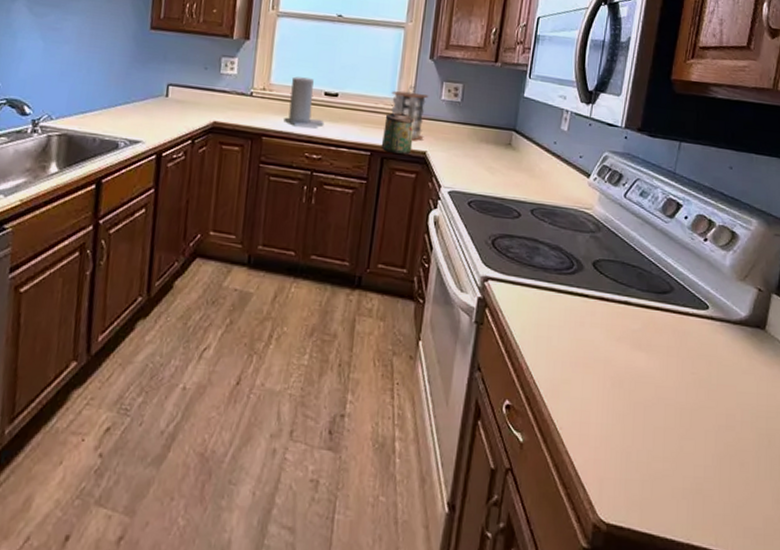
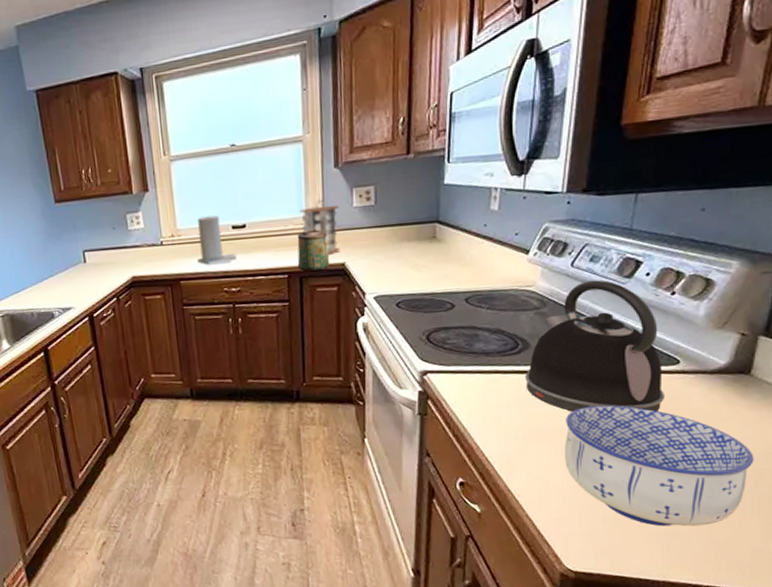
kettle: none [577,213,695,355] -> present [525,280,664,412]
bowl: none [605,339,767,484] -> present [564,405,754,527]

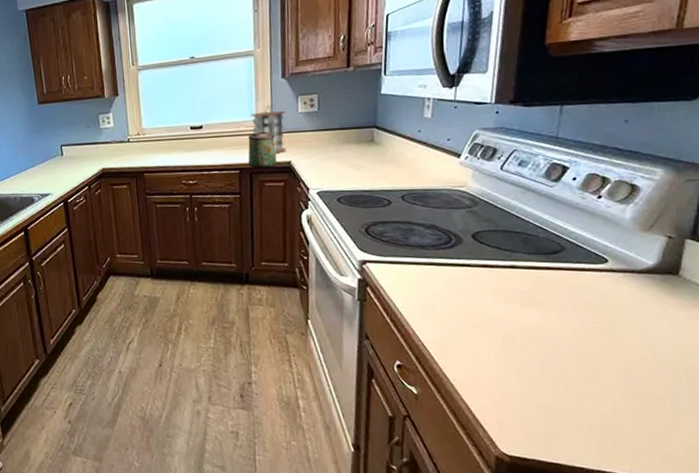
paper towel: present [197,215,237,266] -> none [159,117,195,161]
kettle: present [525,280,664,412] -> none [458,182,594,307]
bowl: present [564,405,754,527] -> none [496,299,685,418]

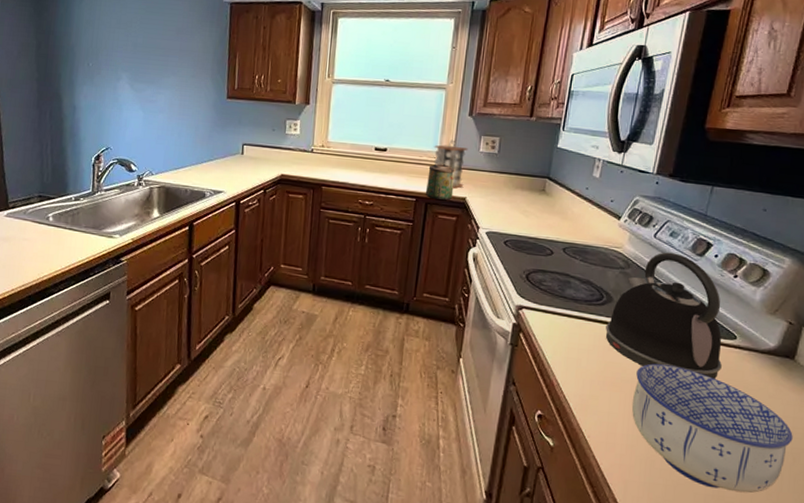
kettle: none [458,182,594,307] -> present [606,252,722,379]
bowl: none [496,299,685,418] -> present [631,363,793,494]

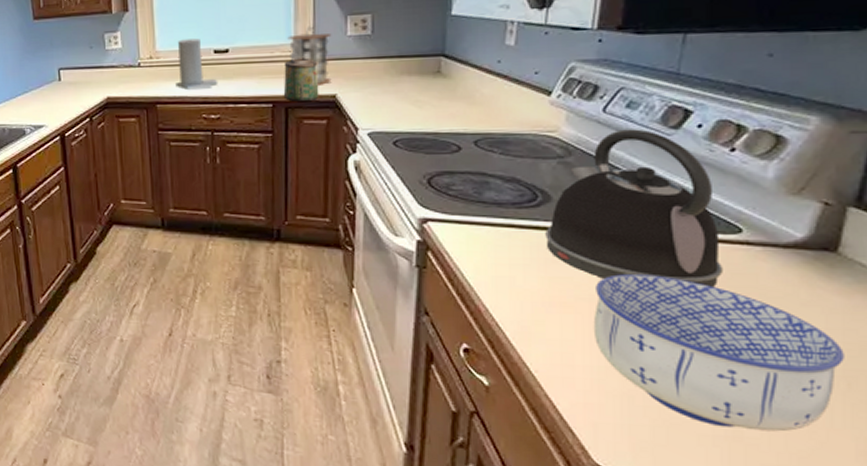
paper towel: none [340,135,375,180] -> present [175,38,218,91]

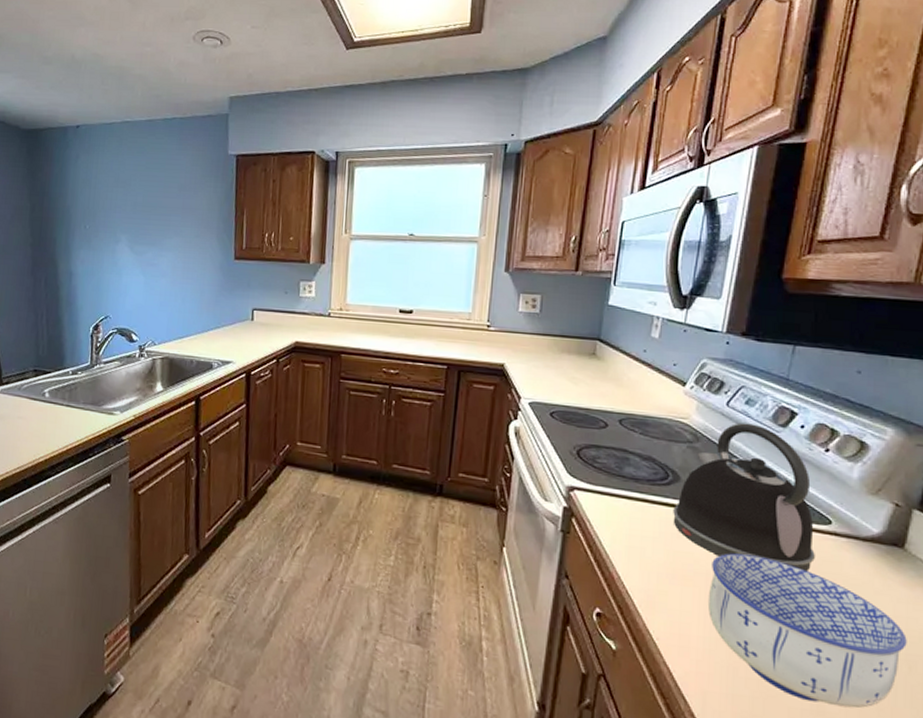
paper towel: present [175,38,218,91] -> none [361,296,400,346]
canister: present [284,57,319,101] -> none [459,326,491,367]
spice rack: present [287,26,332,87] -> none [466,298,505,355]

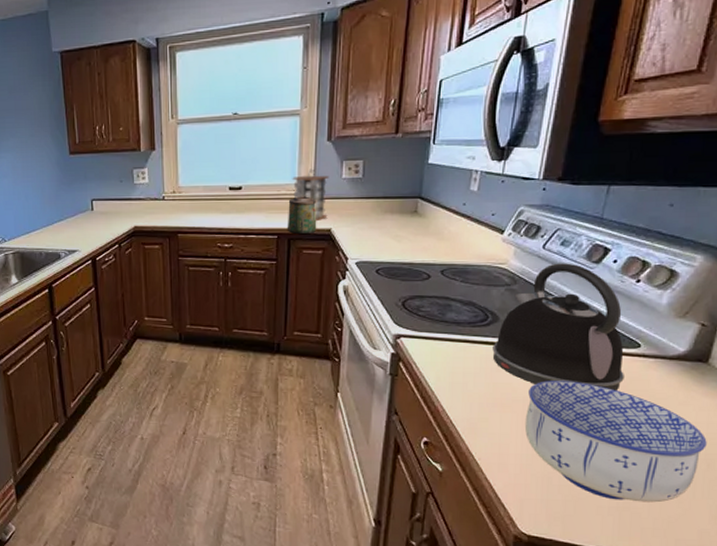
canister: none [459,326,491,367] -> present [288,196,317,234]
spice rack: none [466,298,505,355] -> present [292,168,330,222]

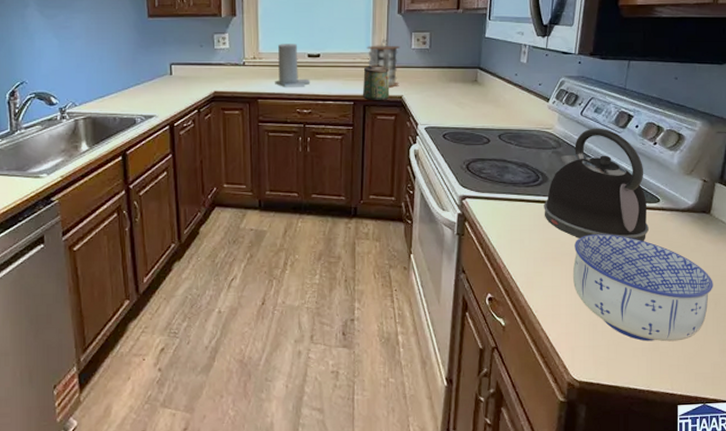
paper towel: none [195,176,232,222] -> present [275,44,311,88]

